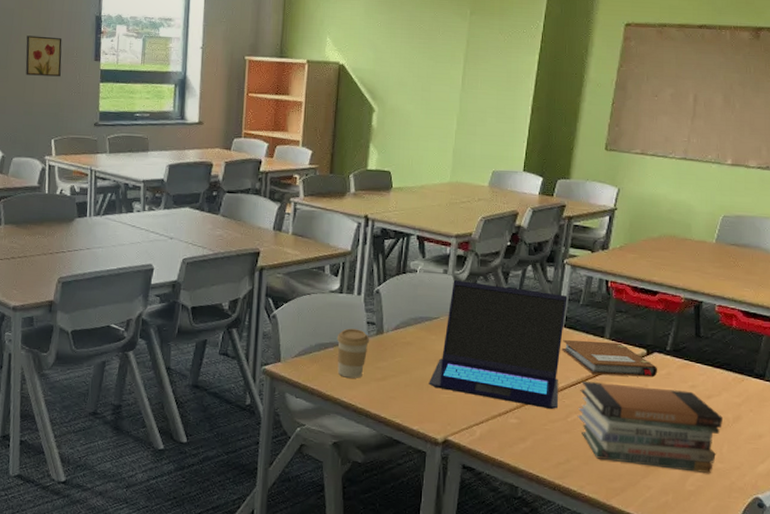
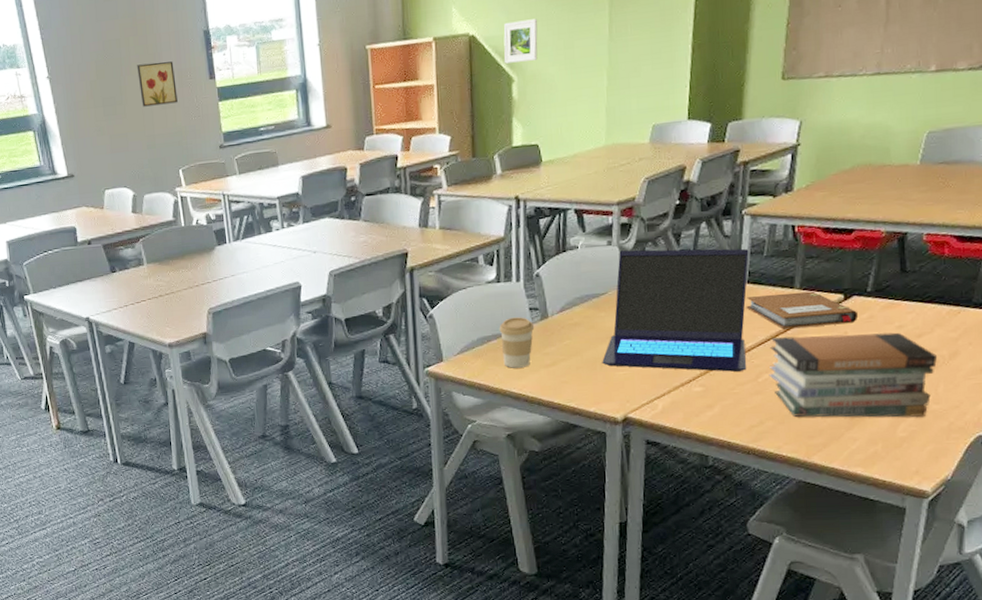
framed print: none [367,59,401,96] -> present [503,18,538,64]

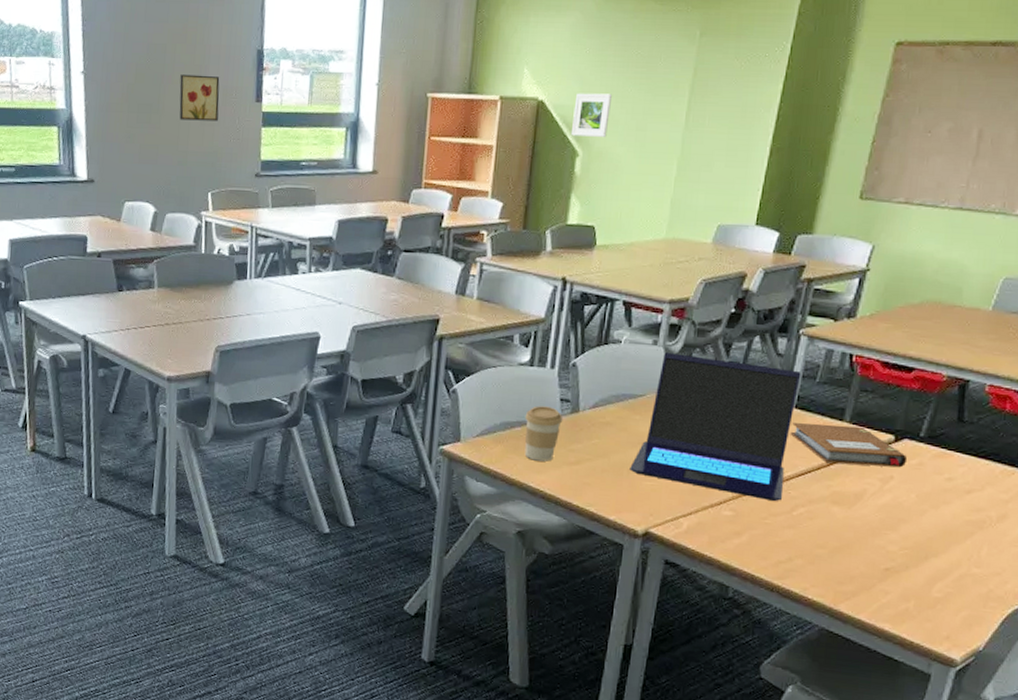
book stack: present [769,332,938,418] -> none [804,470,985,579]

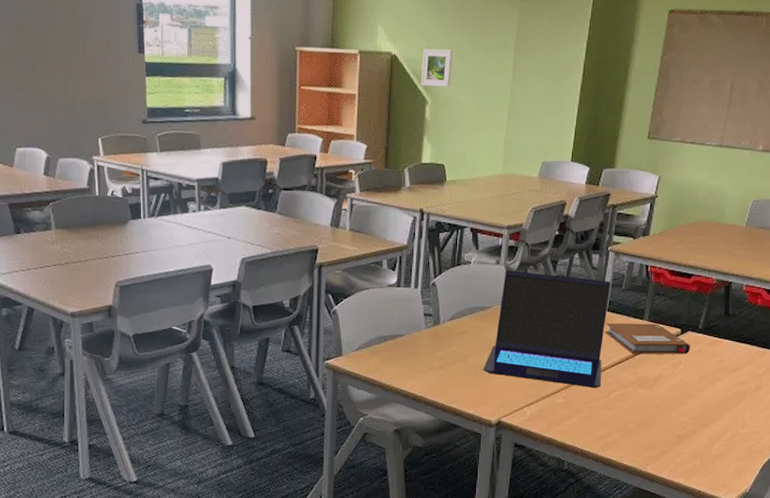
wall art: present [179,74,220,121] -> none [63,25,103,71]
coffee cup: present [524,406,563,462] -> none [395,321,427,368]

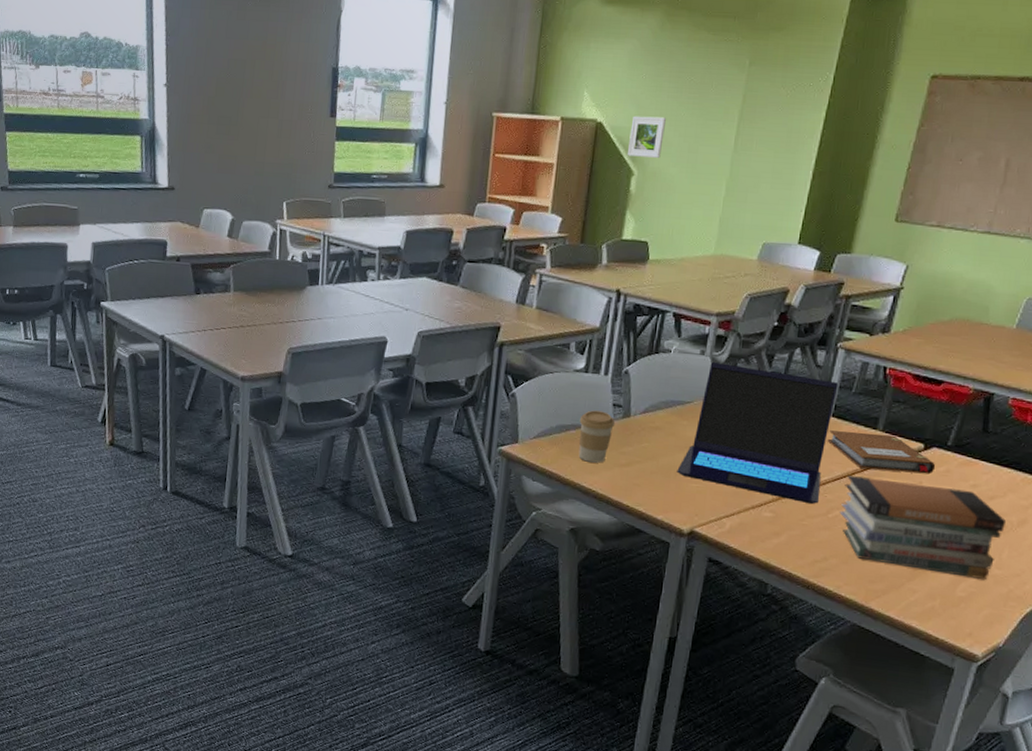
coffee cup: none [395,321,427,368] -> present [578,410,616,463]
book stack: none [618,361,747,439] -> present [839,475,1007,580]

